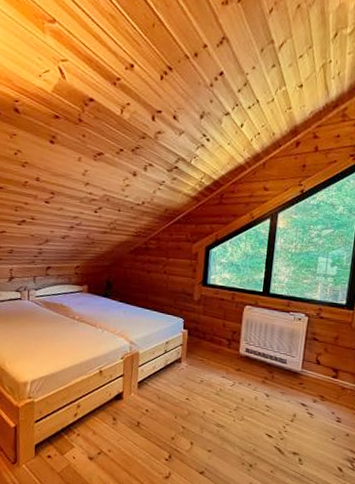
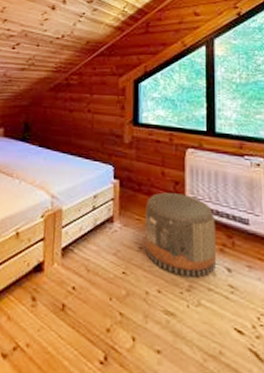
pouf: none [205,339,261,401] -> present [144,192,217,277]

